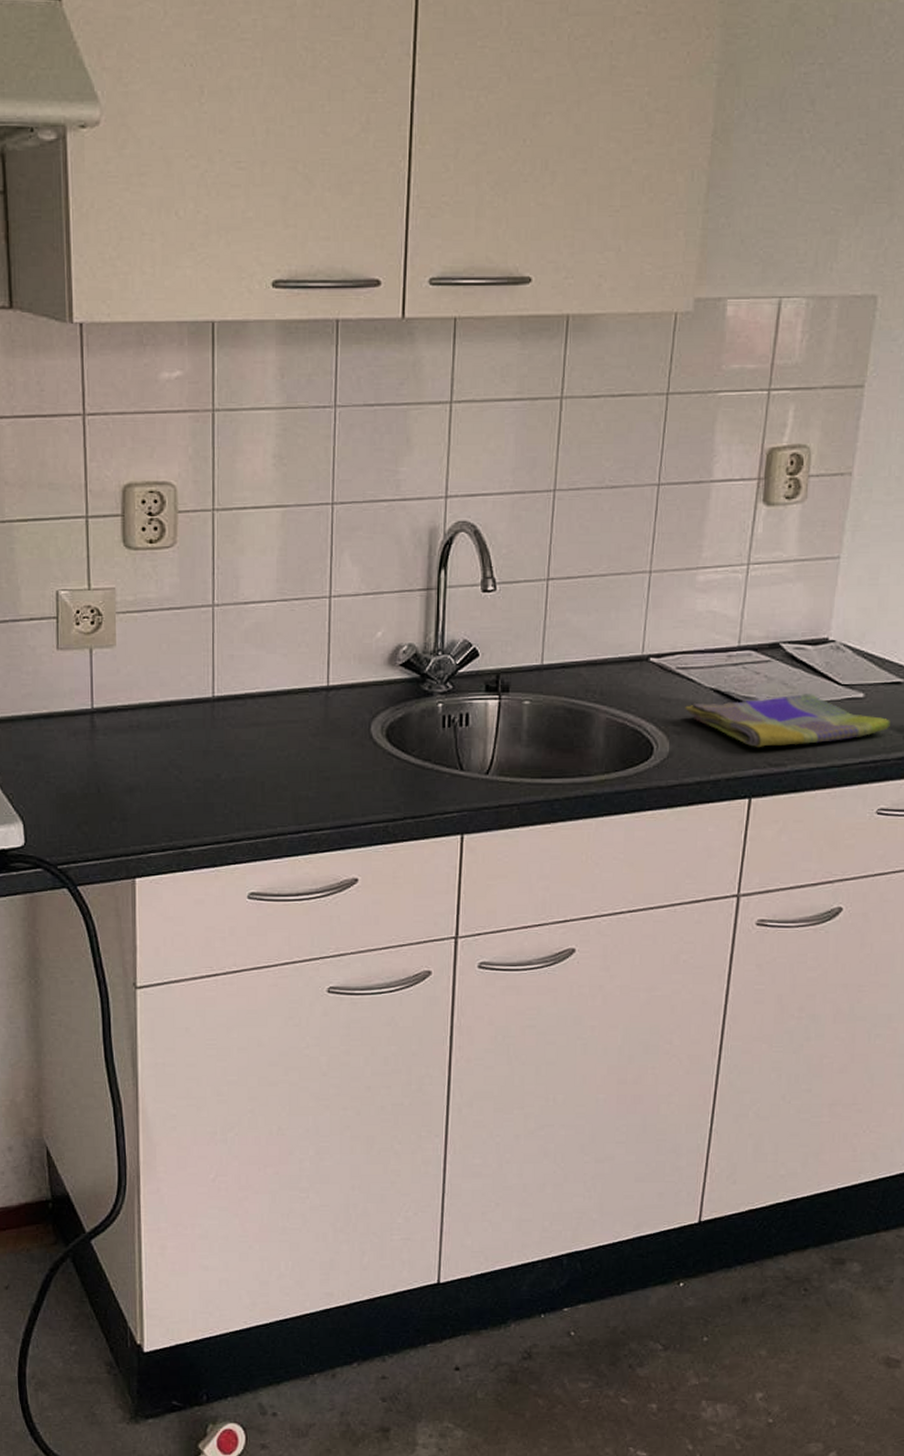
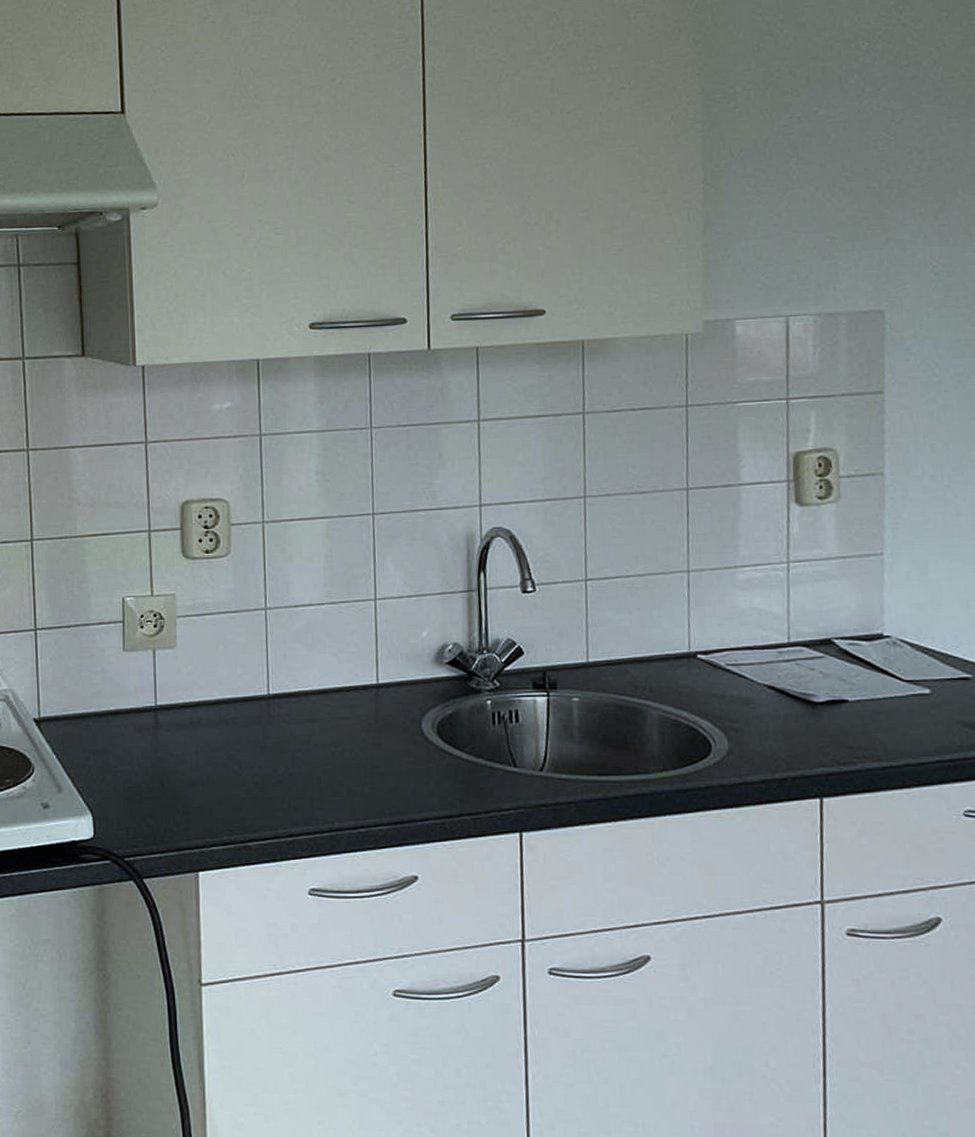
dish towel: present [685,694,890,747] -> none [740,690,964,745]

